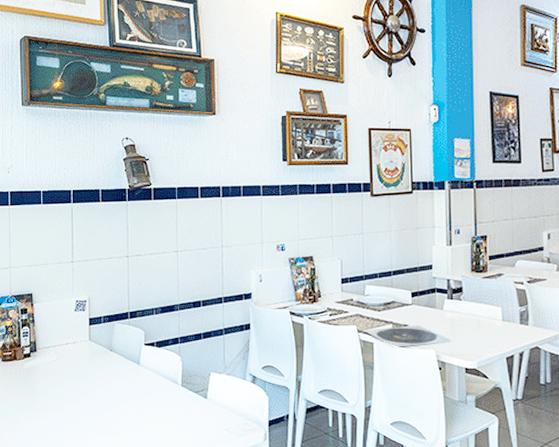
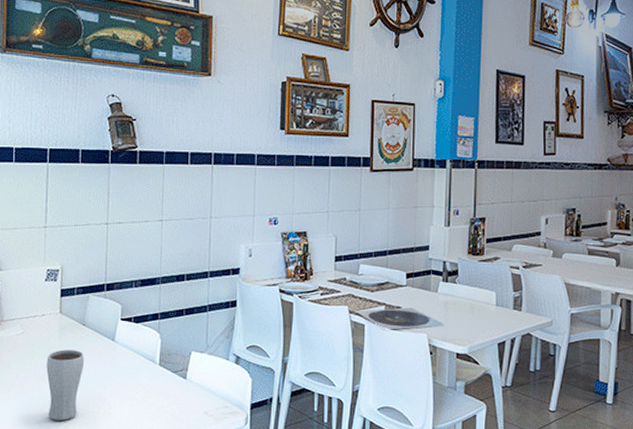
drinking glass: none [79,374,114,439] -> present [46,350,85,420]

